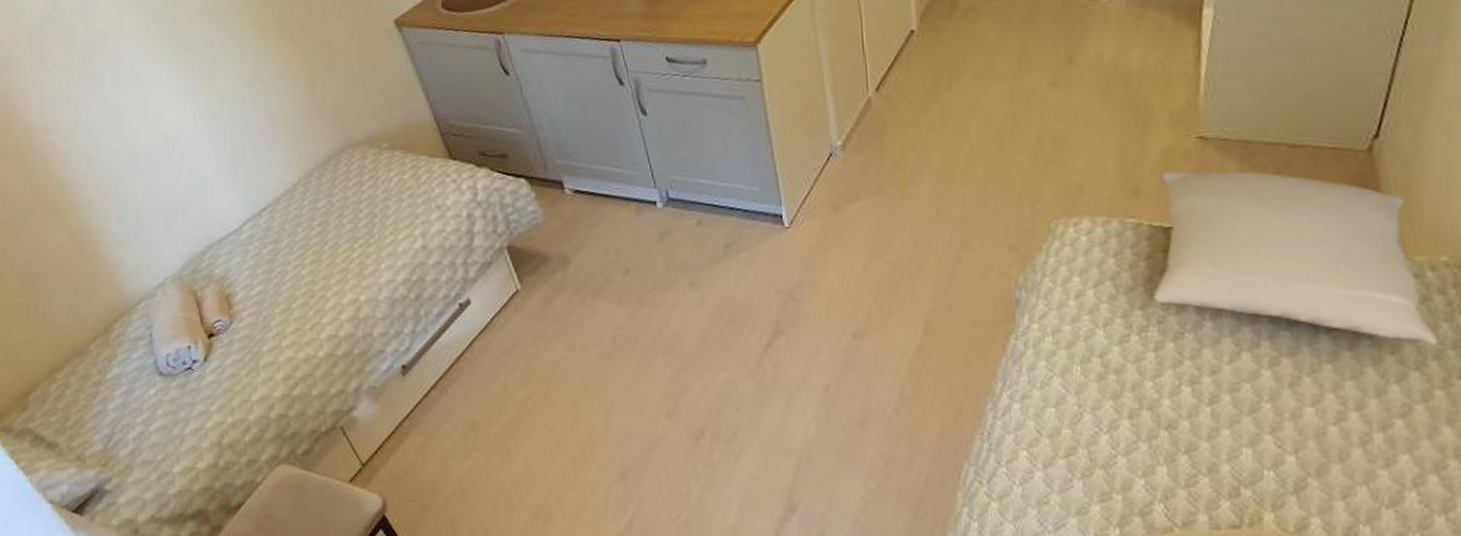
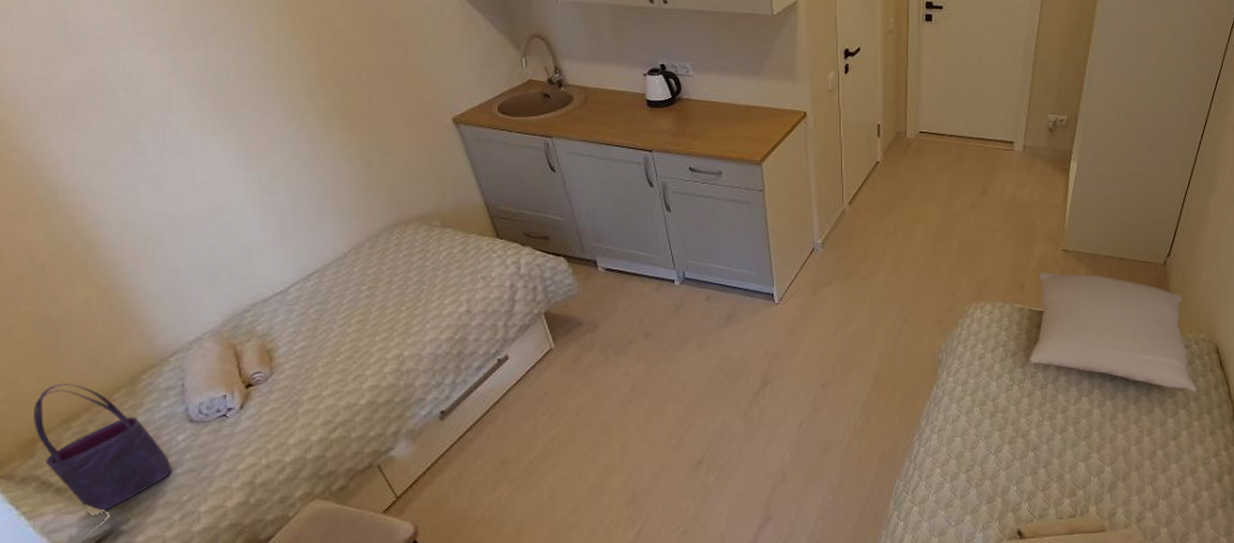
tote bag: none [24,333,146,470] -> present [33,383,172,512]

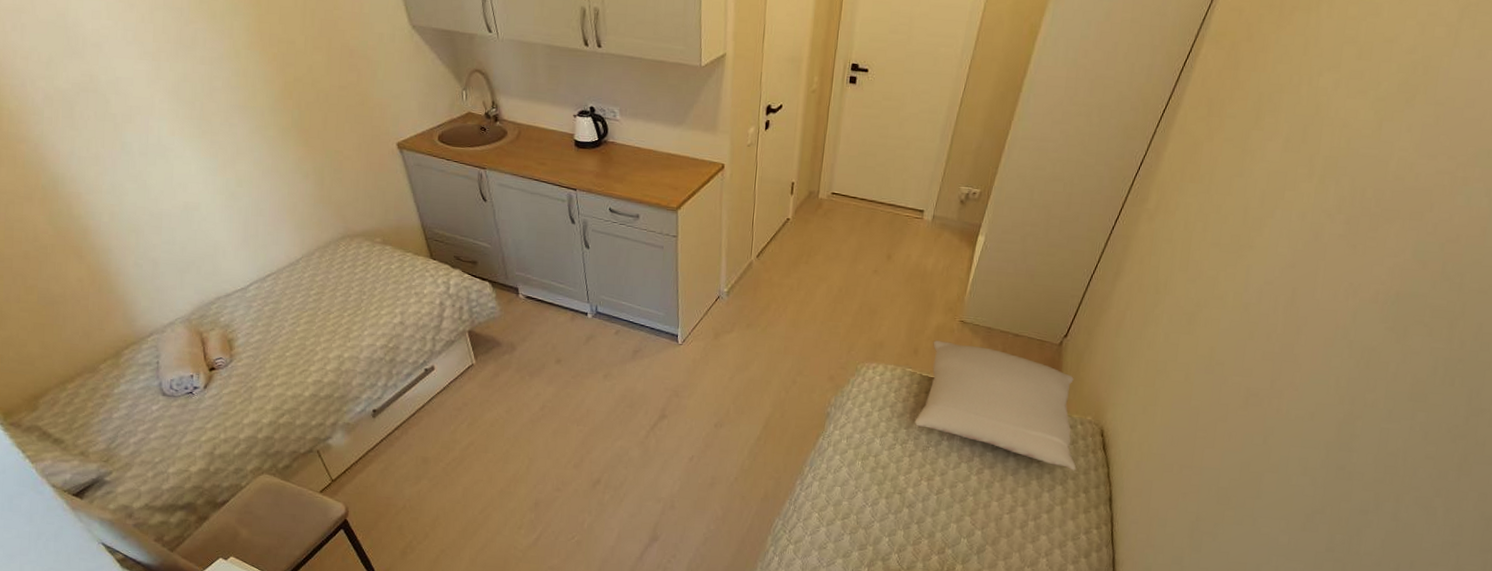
tote bag: present [33,383,172,512] -> none [36,350,147,464]

